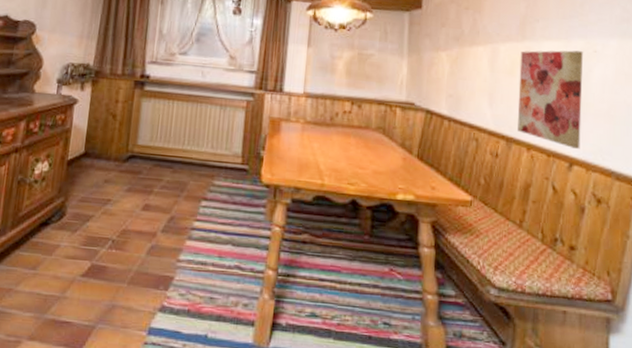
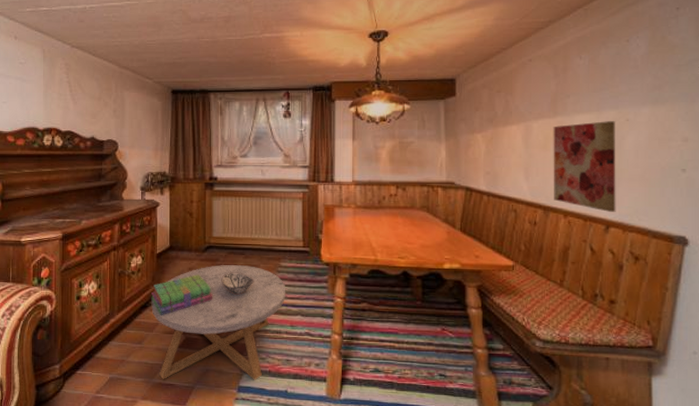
coffee table: none [53,178,218,321] -> present [151,264,286,380]
stack of books: none [54,188,131,236] -> present [151,274,213,315]
decorative bowl: none [141,188,180,215] -> present [221,272,254,294]

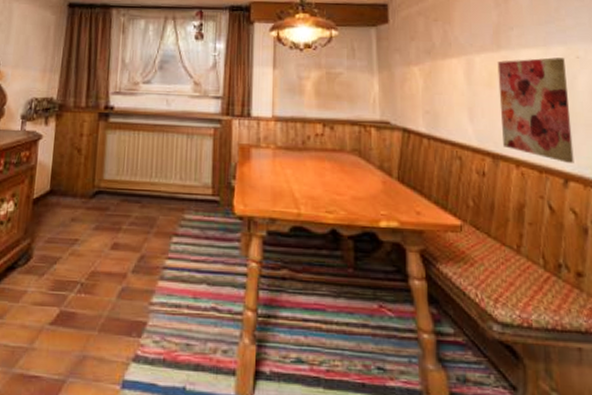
coffee table: present [151,264,286,380] -> none [19,215,190,372]
stack of books: present [151,274,213,315] -> none [21,227,99,280]
decorative bowl: present [221,272,254,294] -> none [110,225,150,253]

